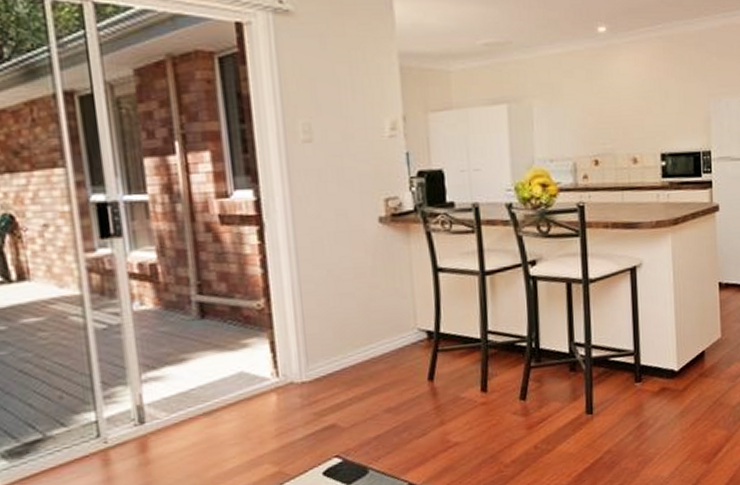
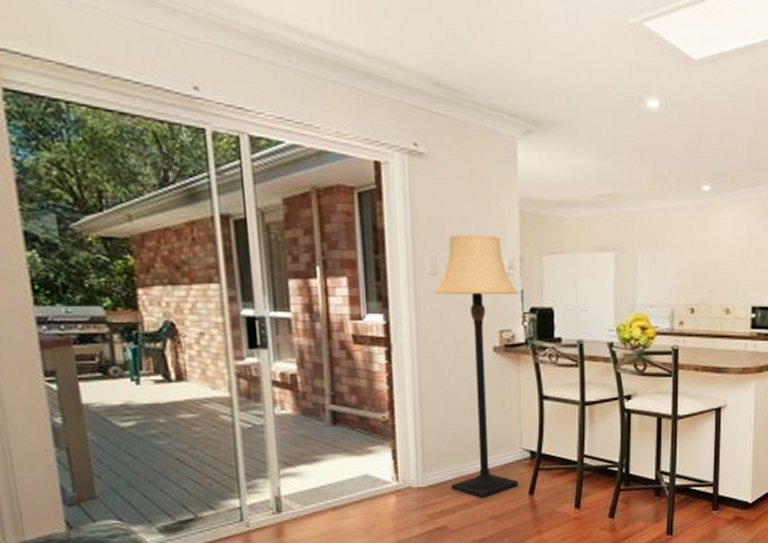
lamp: none [308,95,416,389] -> present [433,235,519,498]

